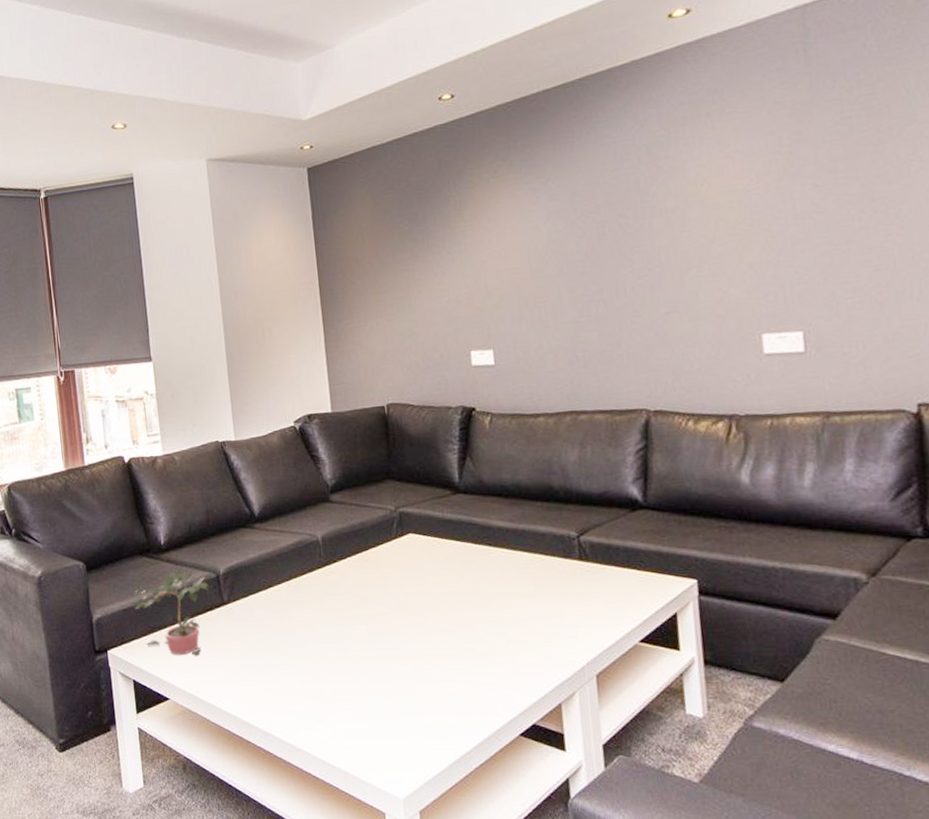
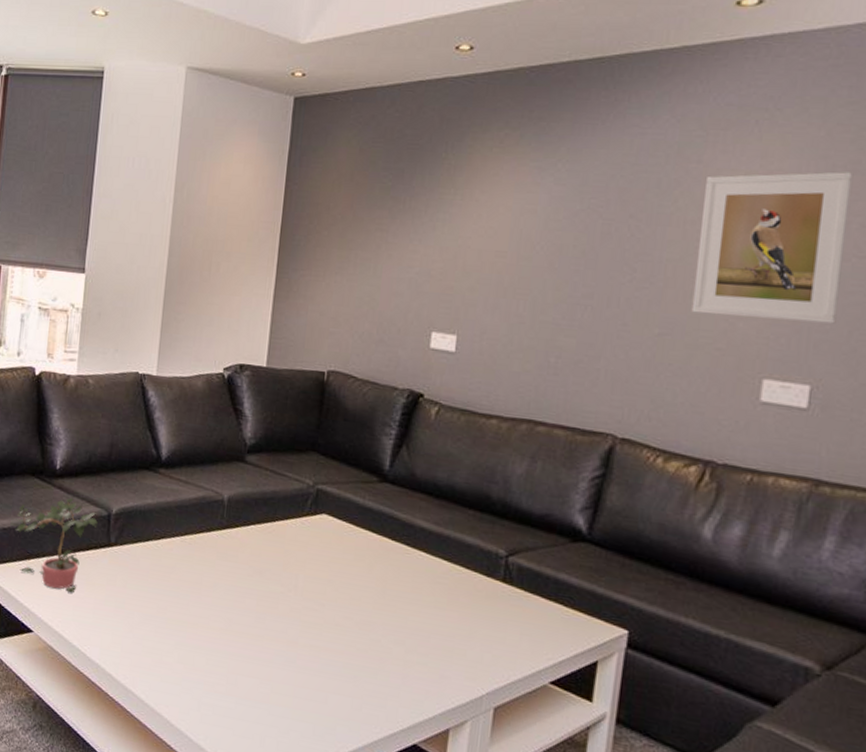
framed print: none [676,142,812,289] -> present [691,171,854,324]

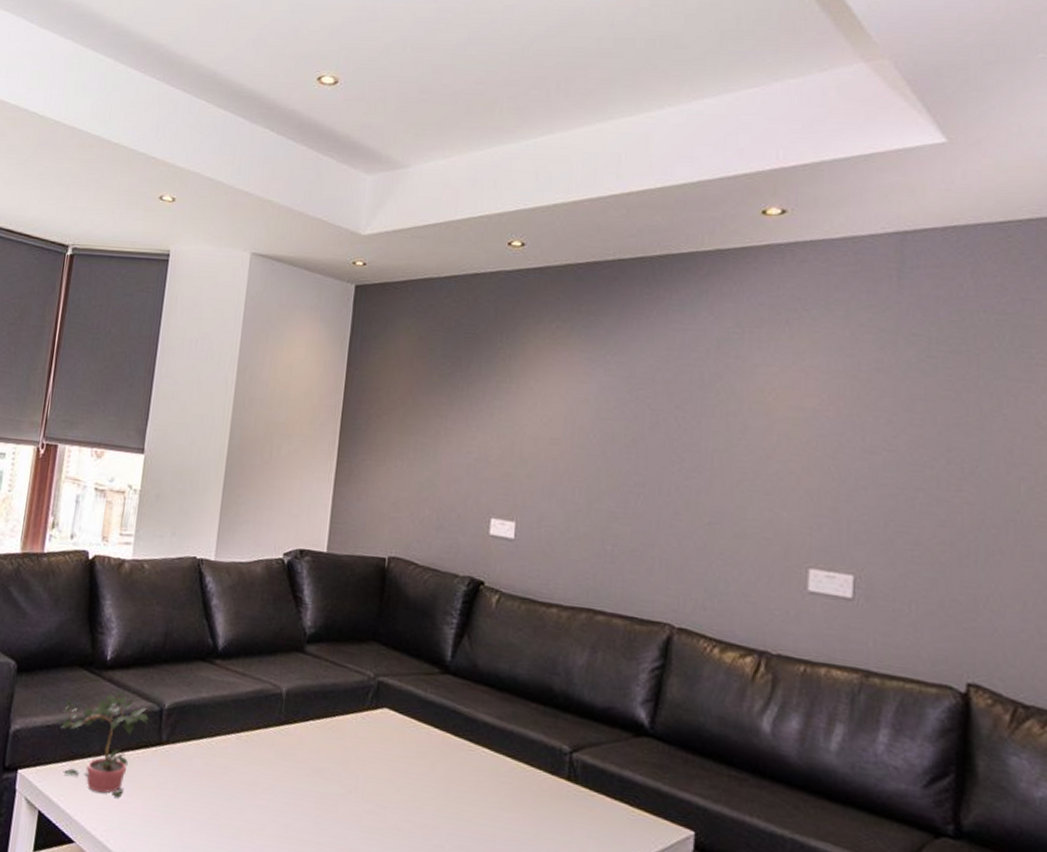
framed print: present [691,171,854,324] -> none [738,369,878,515]

